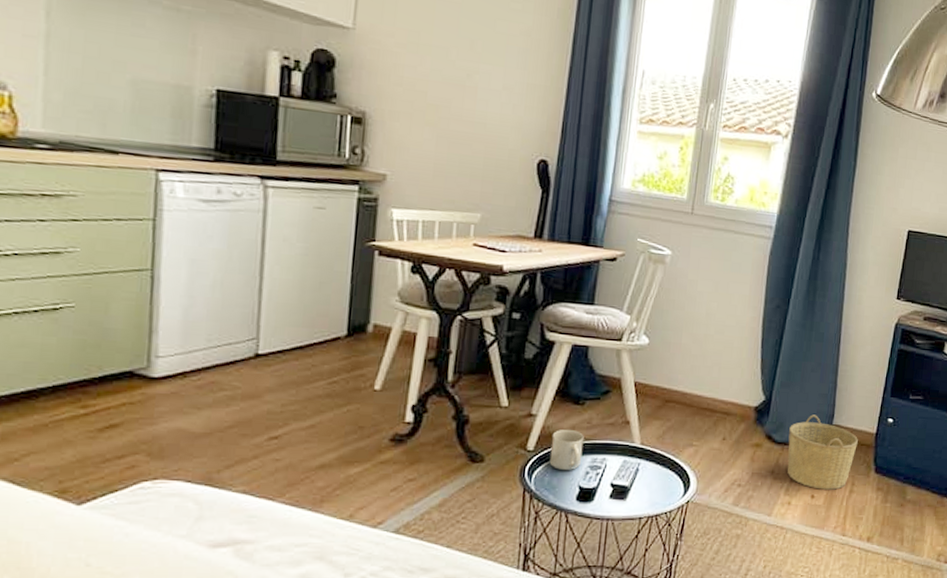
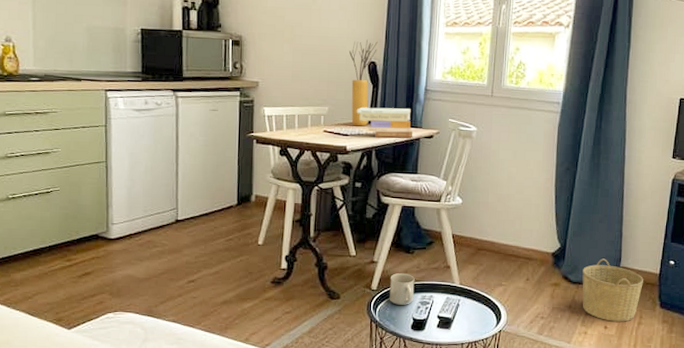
vase: none [511,131,551,242] -> present [349,39,378,127]
books: none [519,217,592,260] -> present [357,107,413,138]

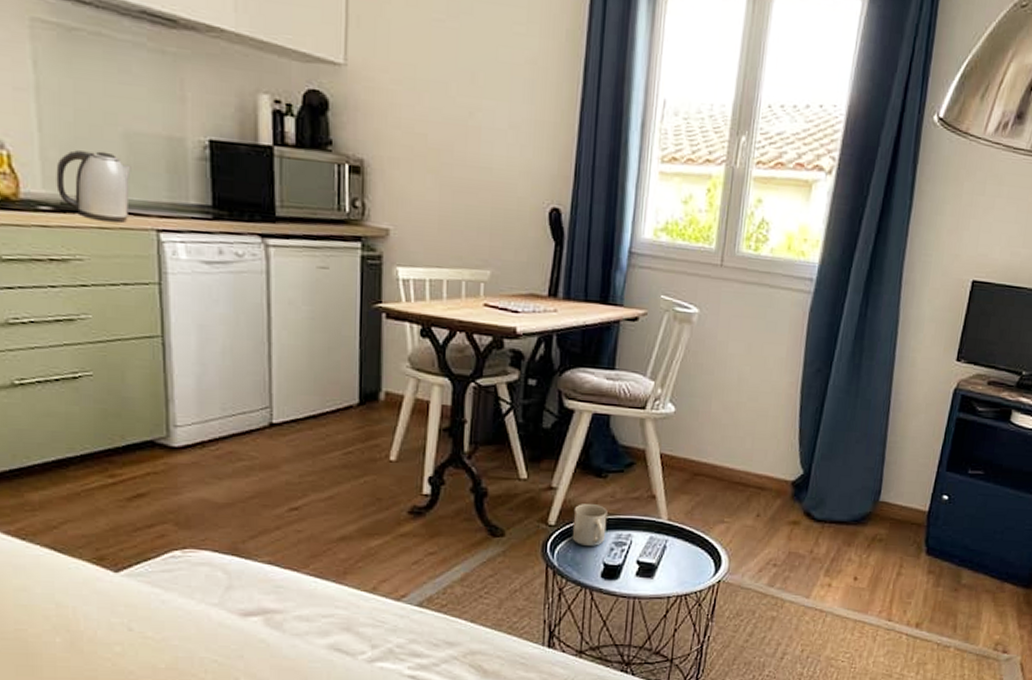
kettle: none [42,40,90,87] -> present [56,150,131,224]
vase: present [349,39,378,127] -> none [522,175,563,301]
books: present [357,107,413,138] -> none [532,274,611,320]
basket: present [582,258,643,322] -> none [827,490,908,572]

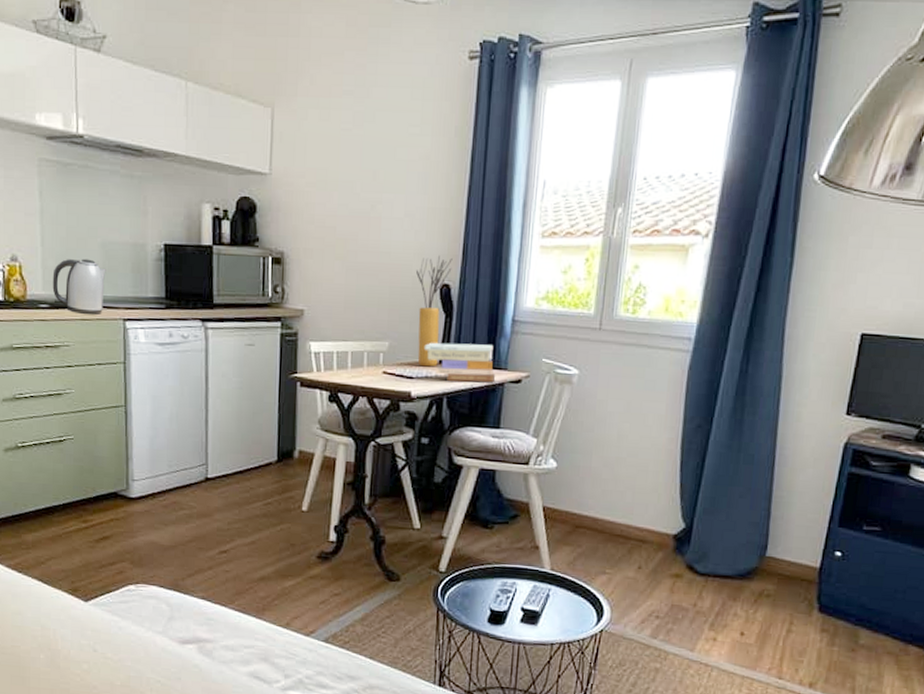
vase: none [522,175,563,301] -> present [416,255,453,367]
books: none [532,274,611,320] -> present [425,342,496,383]
cup: present [572,504,608,547] -> none [460,552,494,593]

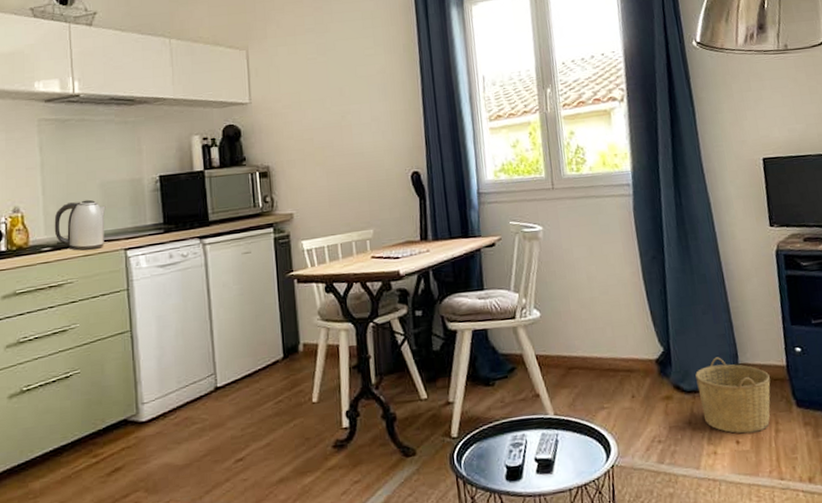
vase: present [416,255,453,367] -> none [388,148,420,247]
books: present [425,342,496,383] -> none [405,217,473,255]
basket: none [711,545,797,628] -> present [695,357,771,434]

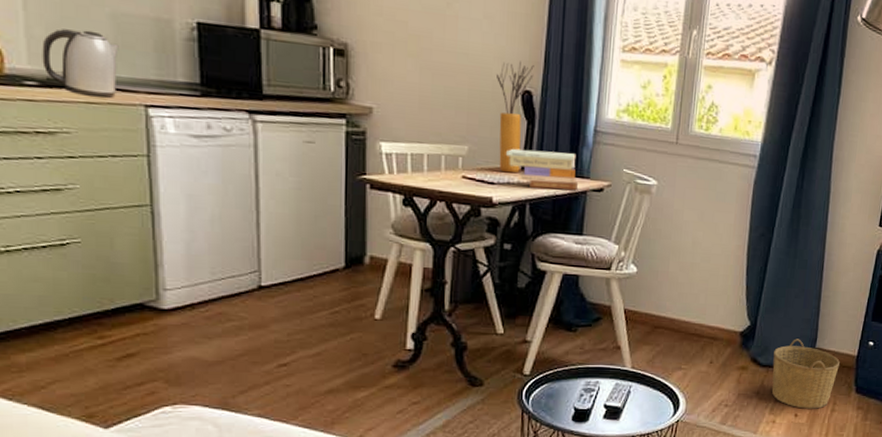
vase: none [388,148,420,247] -> present [497,61,534,174]
books: none [405,217,473,255] -> present [506,149,579,191]

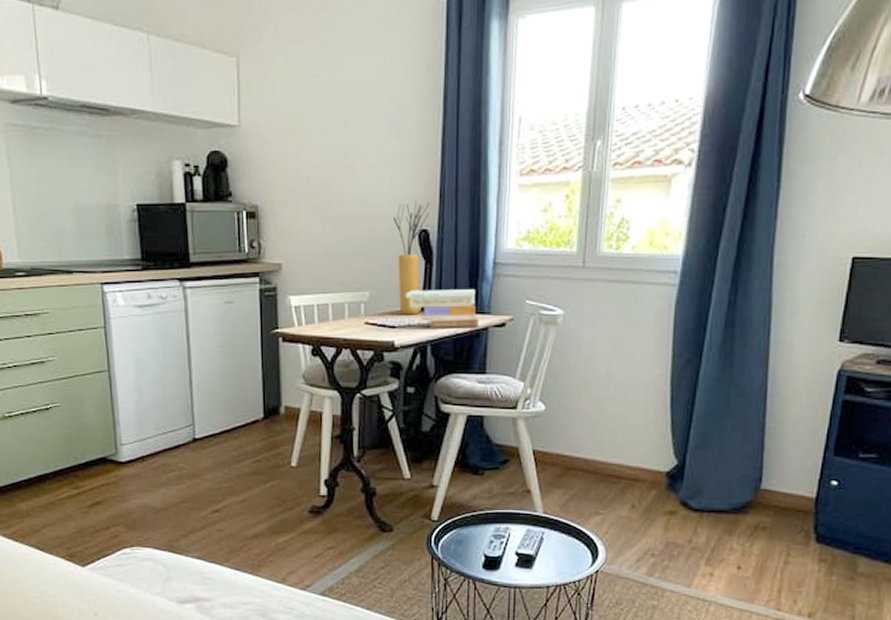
kettle: present [42,29,119,99] -> none [27,223,80,281]
basket: present [771,339,840,409] -> none [707,478,793,561]

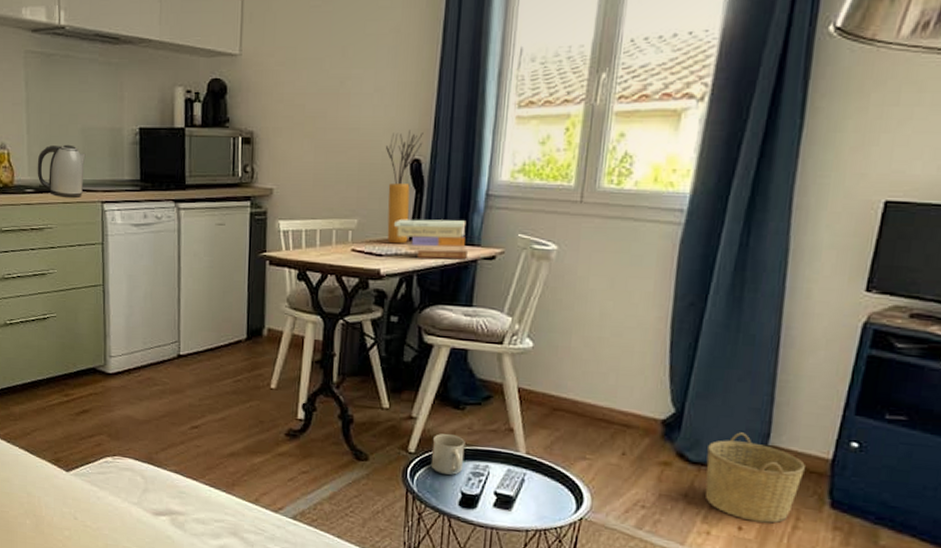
kettle: none [27,223,80,281] -> present [37,144,86,199]
cup: none [454,500,486,540] -> present [430,433,465,476]
basket: none [707,478,793,561] -> present [704,432,805,524]

